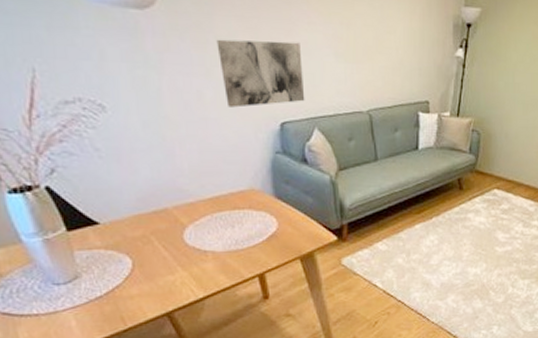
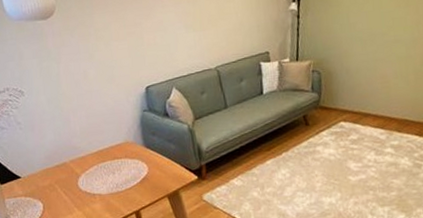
wall art: present [216,39,305,108] -> none [96,22,164,80]

